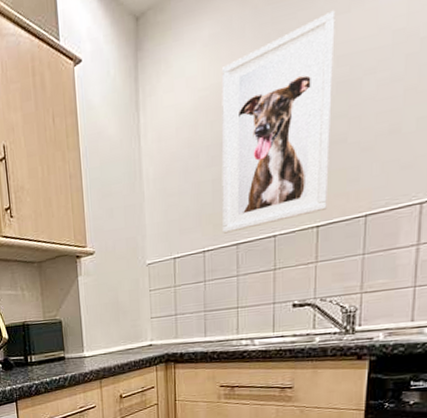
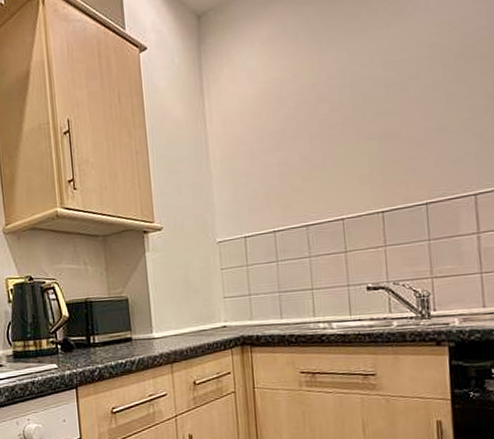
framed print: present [221,10,336,234] -> none [280,24,390,215]

